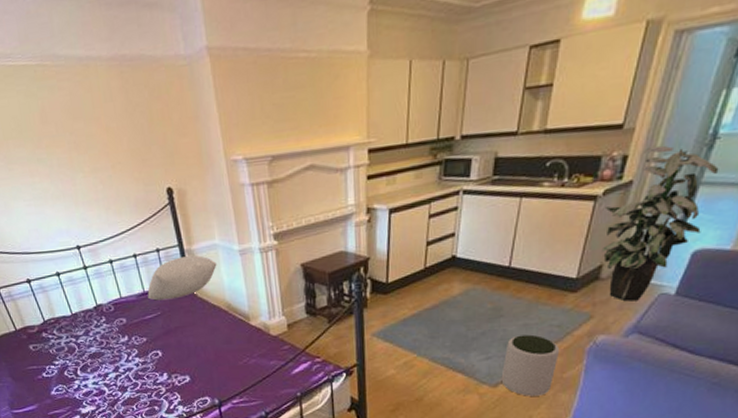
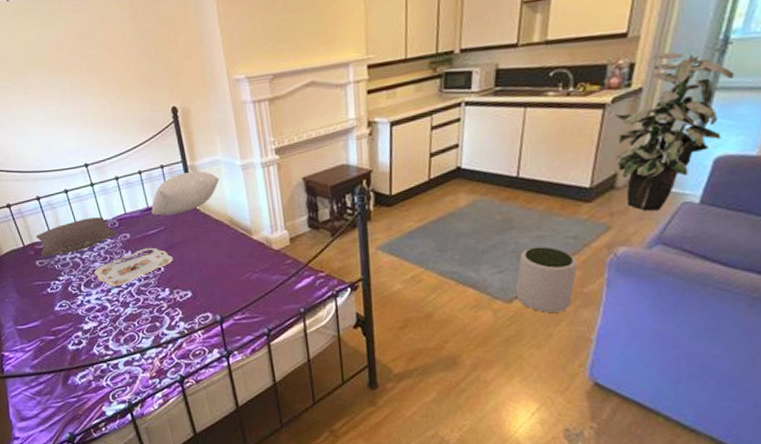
pillow: none [28,301,113,342] -> present [36,217,117,258]
serving tray: none [90,332,171,371] -> present [94,247,173,286]

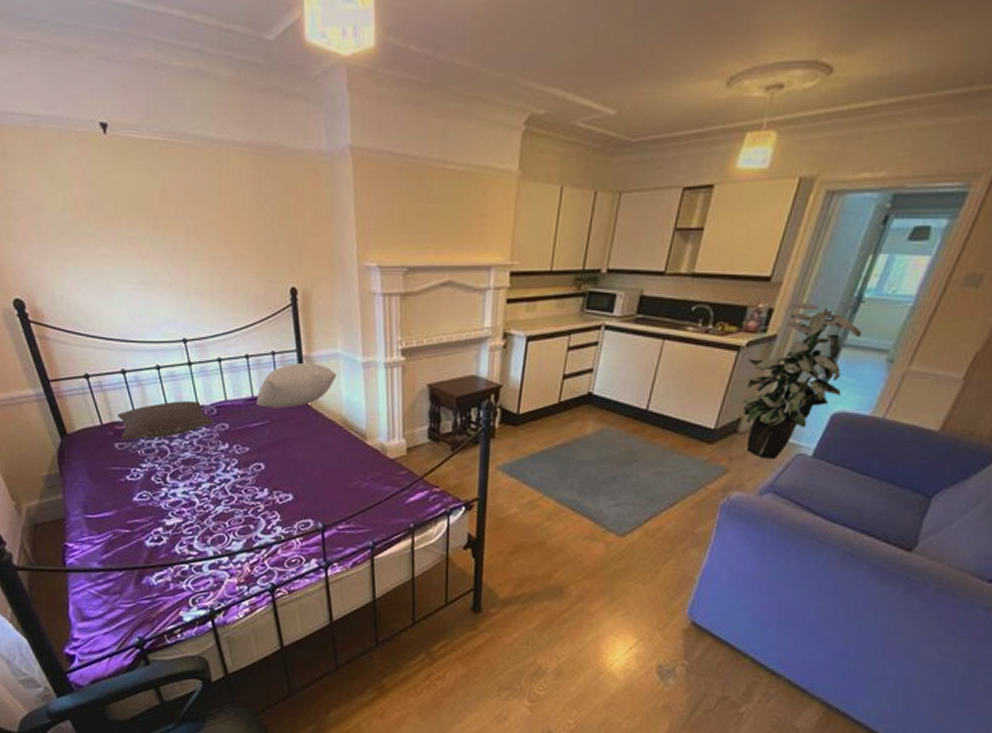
serving tray: present [94,247,173,286] -> none [183,441,275,481]
plant pot: present [515,246,578,313] -> none [629,483,693,550]

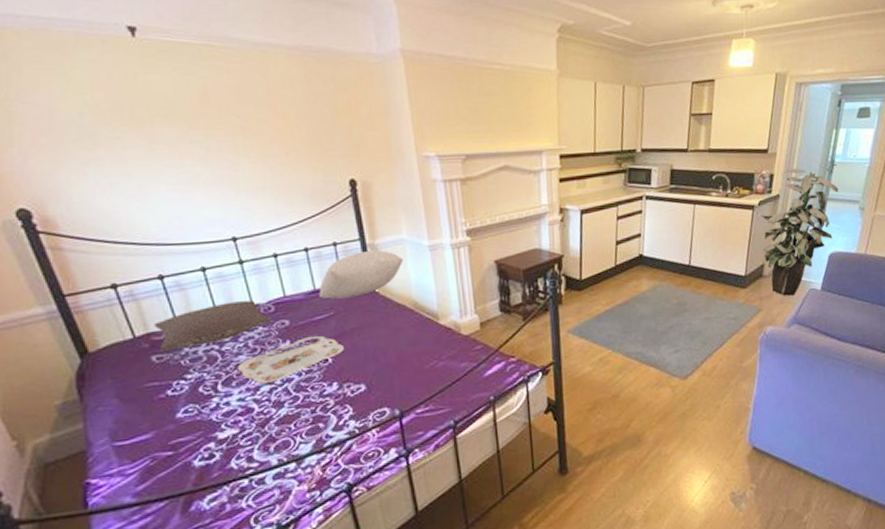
serving tray: none [183,441,275,481] -> present [237,335,344,384]

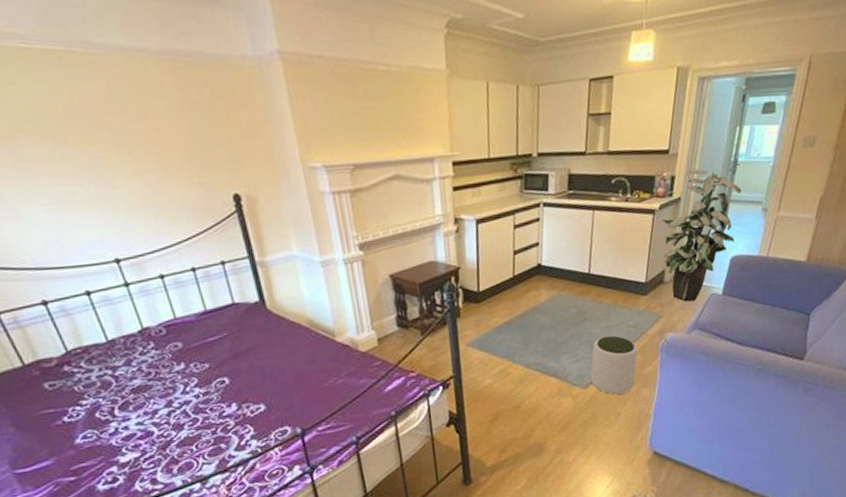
pillow: present [154,300,272,352] -> none [42,323,164,378]
serving tray: present [237,335,344,384] -> none [132,357,240,407]
pillow: present [319,250,404,299] -> none [210,268,296,320]
plant pot: none [689,327,738,387] -> present [590,335,639,395]

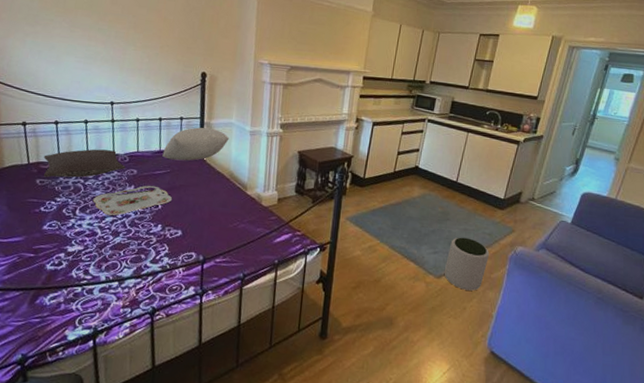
pillow: none [42,323,164,378] -> present [43,149,125,178]
serving tray: none [132,357,240,407] -> present [92,185,172,216]
pillow: none [210,268,296,320] -> present [162,127,229,161]
indoor plant: present [661,169,742,302] -> none [521,115,597,224]

